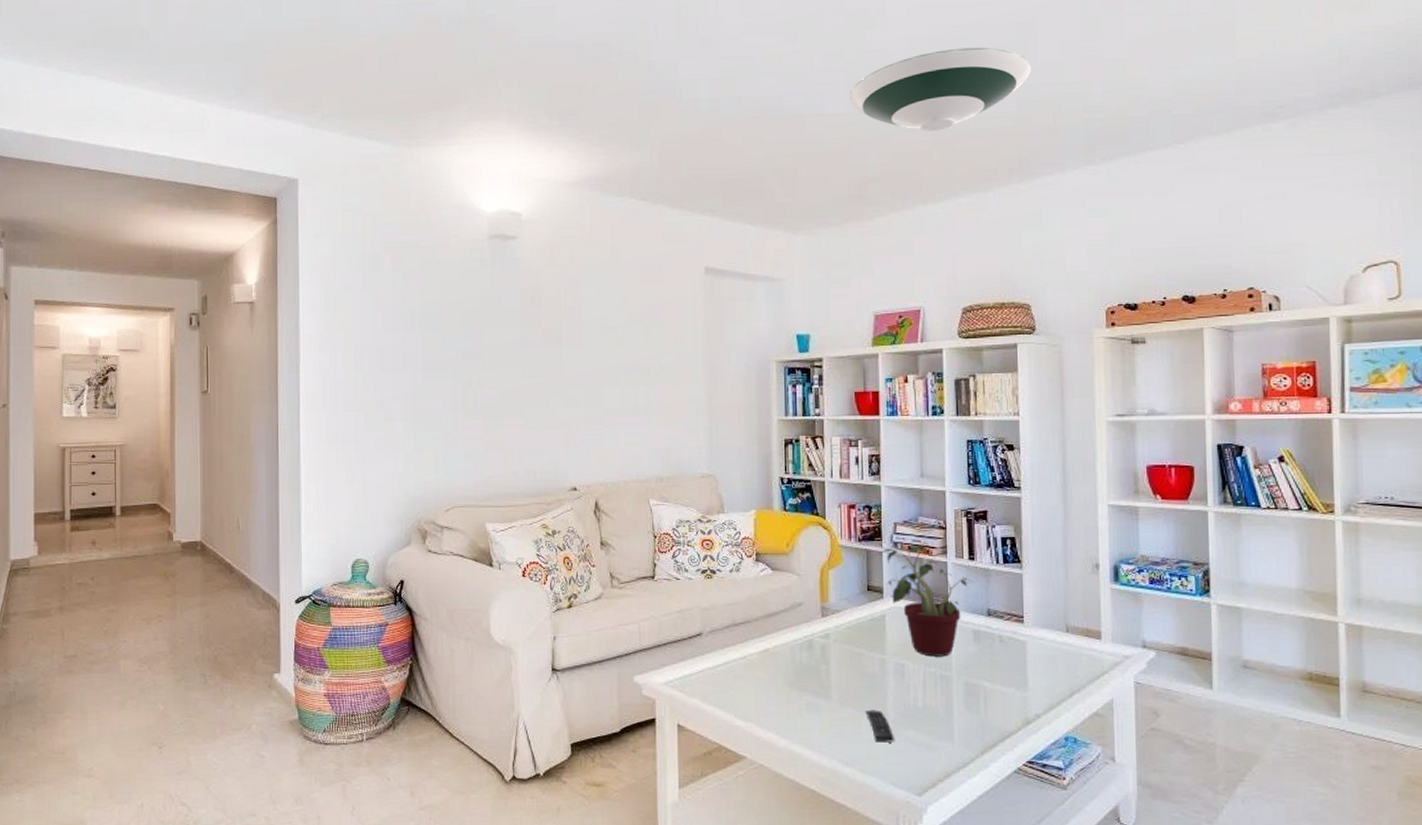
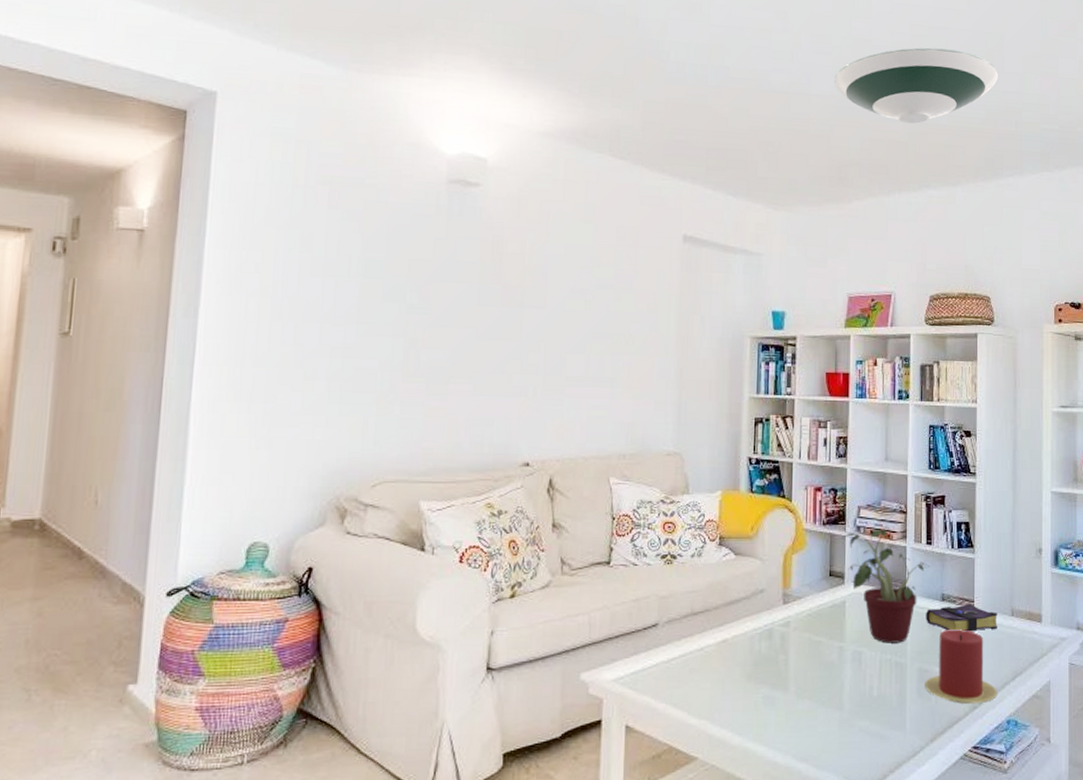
remote control: present [865,709,894,743] -> none [822,700,849,735]
book: none [971,620,1051,648] -> present [926,604,997,632]
candle: none [973,645,1053,718] -> present [925,629,997,704]

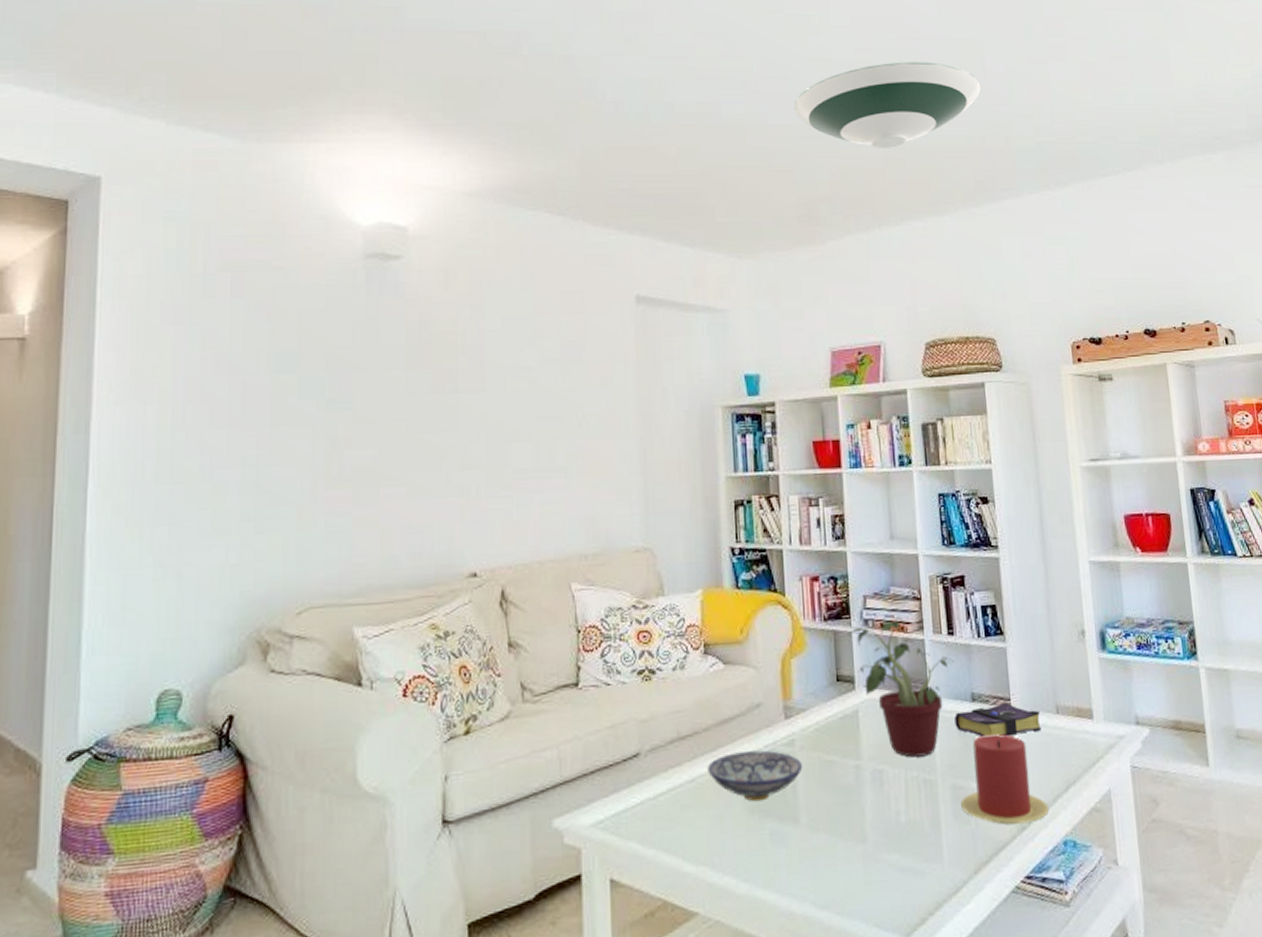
bowl: none [714,628,795,671] -> present [707,750,803,802]

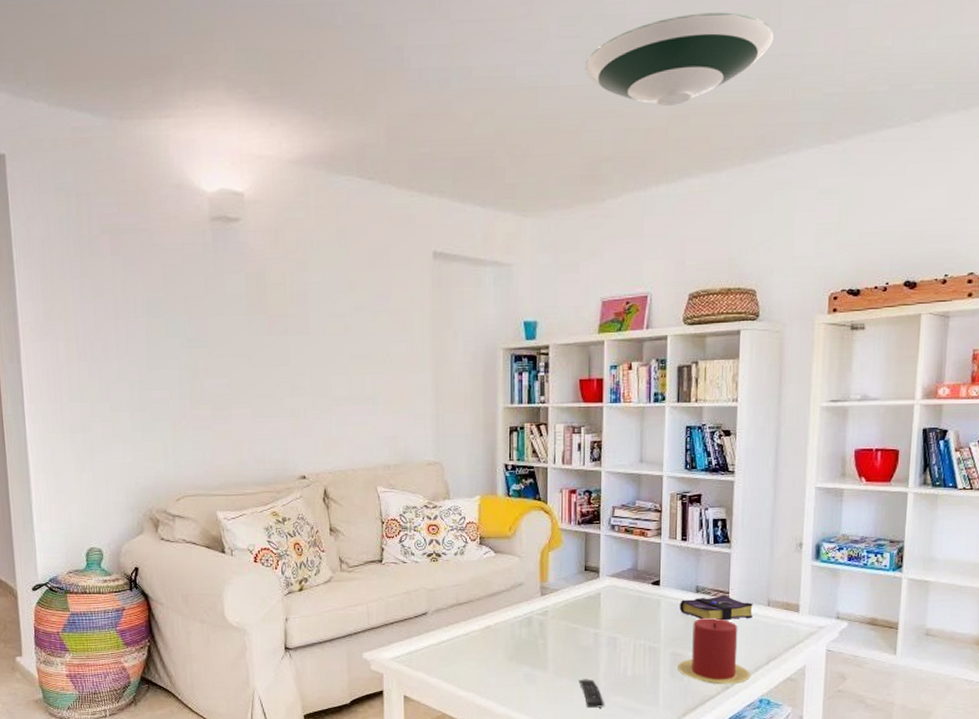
bowl: present [707,750,803,802] -> none [479,617,553,653]
remote control: none [840,831,876,874] -> present [578,679,604,708]
potted plant: present [847,616,955,758] -> none [597,524,685,630]

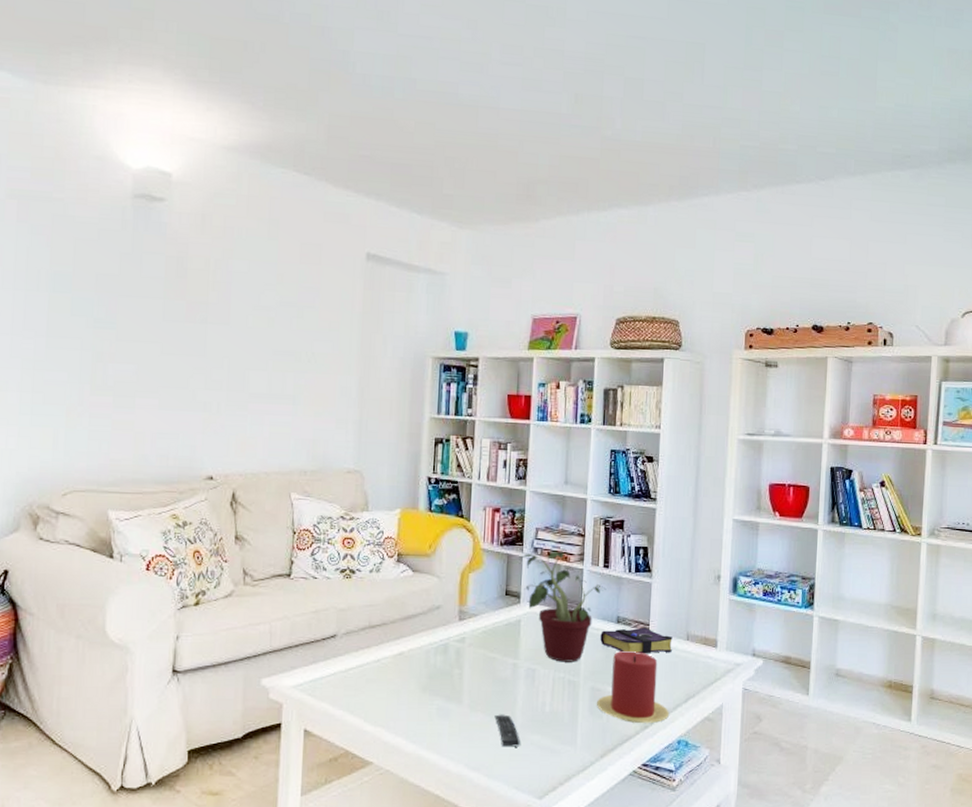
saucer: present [585,12,774,106] -> none [525,58,697,140]
potted plant: none [597,524,685,630] -> present [519,548,606,662]

